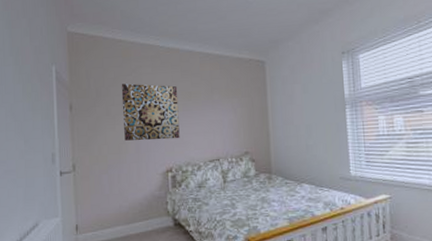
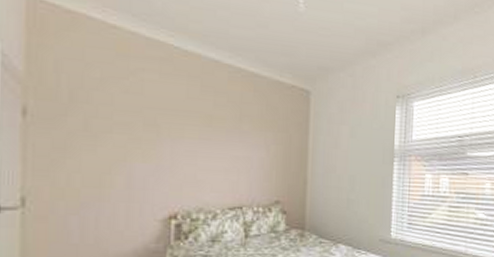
wall art: present [121,83,180,141] -> none [110,89,194,176]

